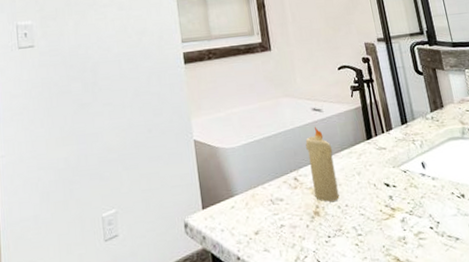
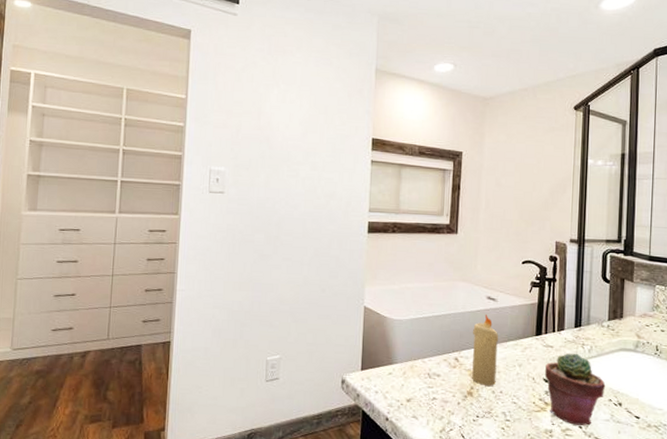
potted succulent: none [383,151,446,227] -> present [544,353,606,426]

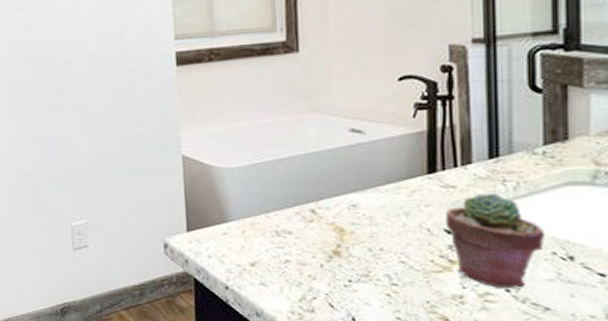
candle: present [472,315,499,386] -> none [333,152,373,242]

